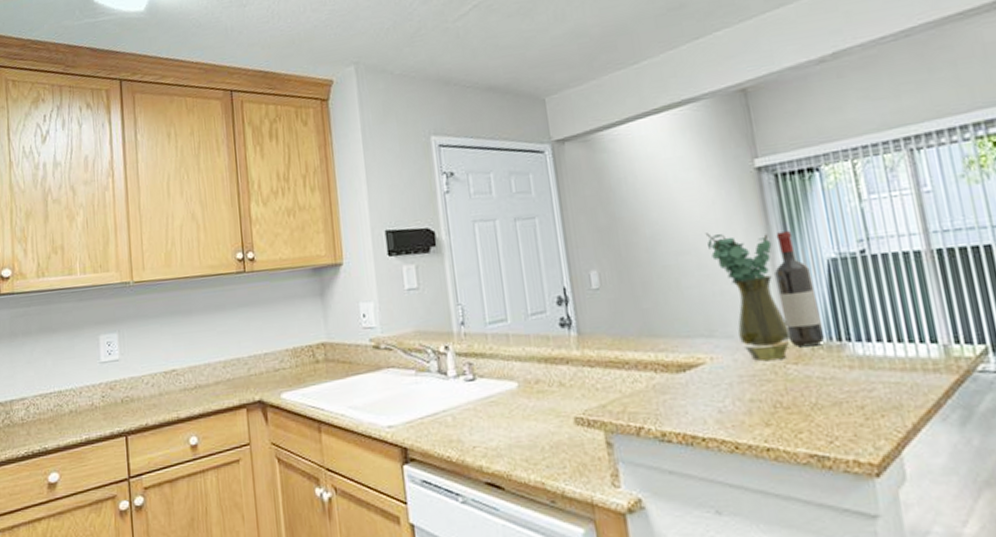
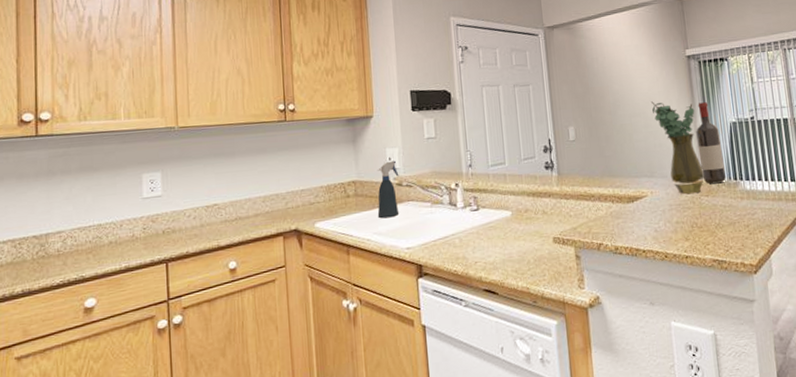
spray bottle: none [349,317,378,389] -> present [377,160,400,219]

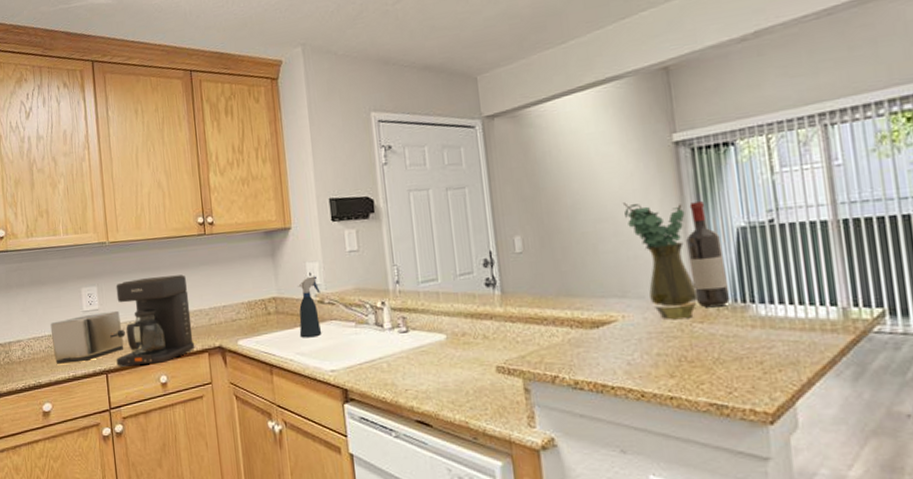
toaster: none [101,196,191,255] -> present [50,310,125,364]
coffee maker: none [179,160,269,254] -> present [116,275,195,366]

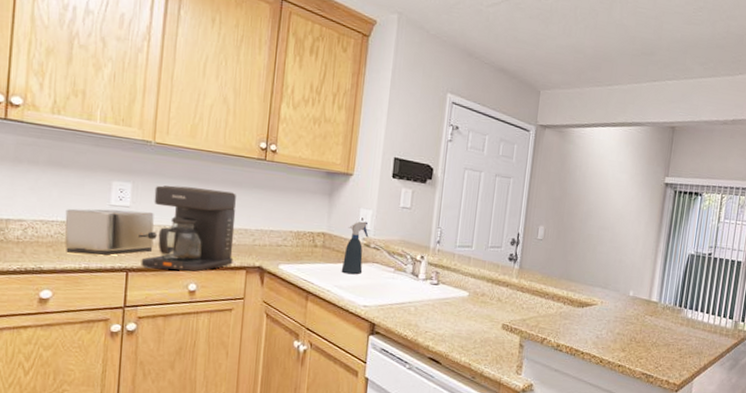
vase: present [622,202,698,320] -> none [621,219,660,312]
wine bottle: present [685,201,730,308] -> none [651,230,677,307]

